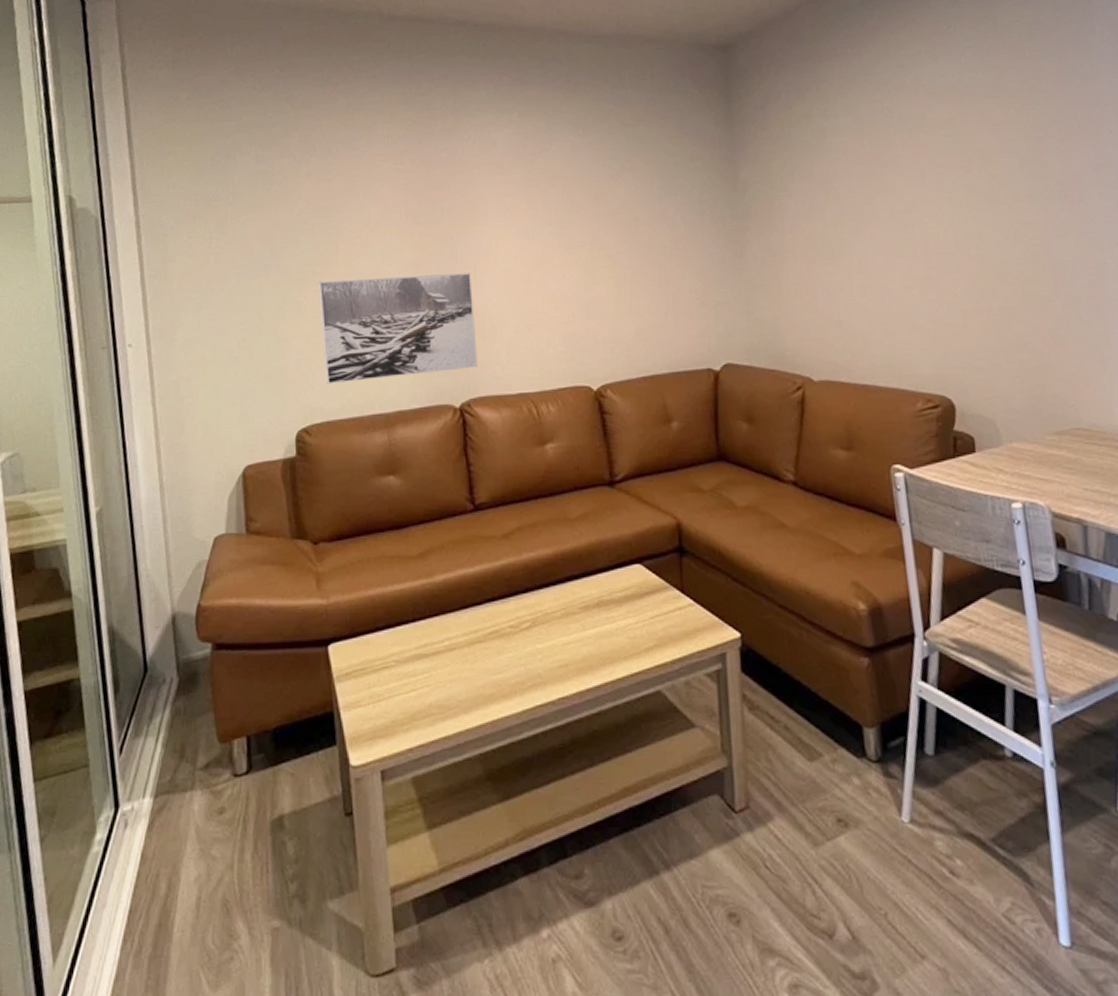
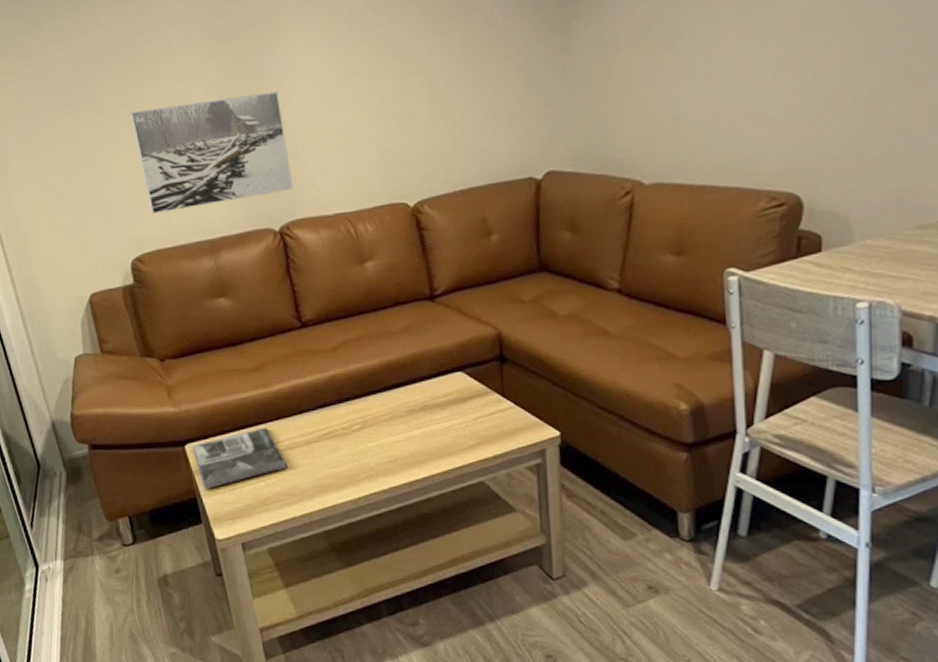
magazine: none [336,624,445,700] -> present [192,427,288,489]

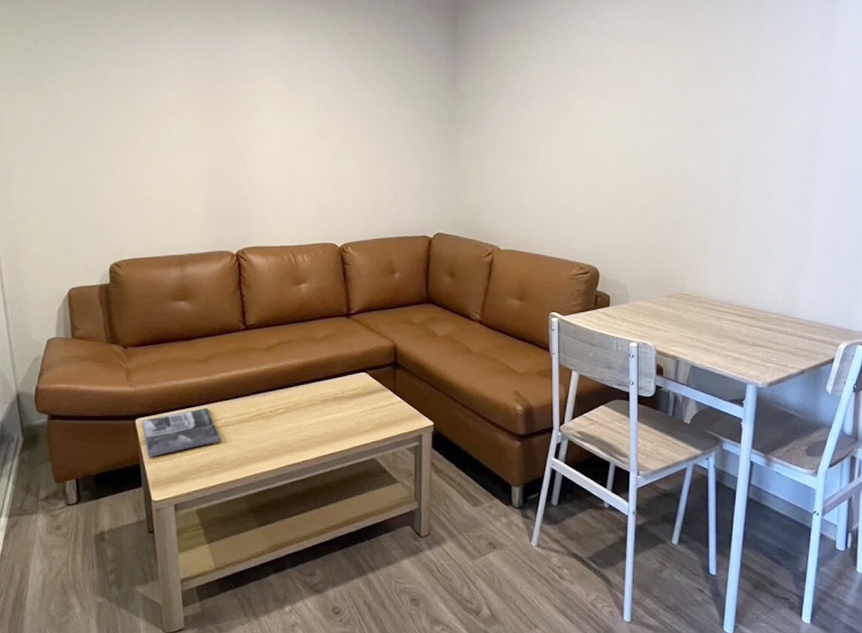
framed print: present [130,91,294,215] -> none [126,149,251,230]

